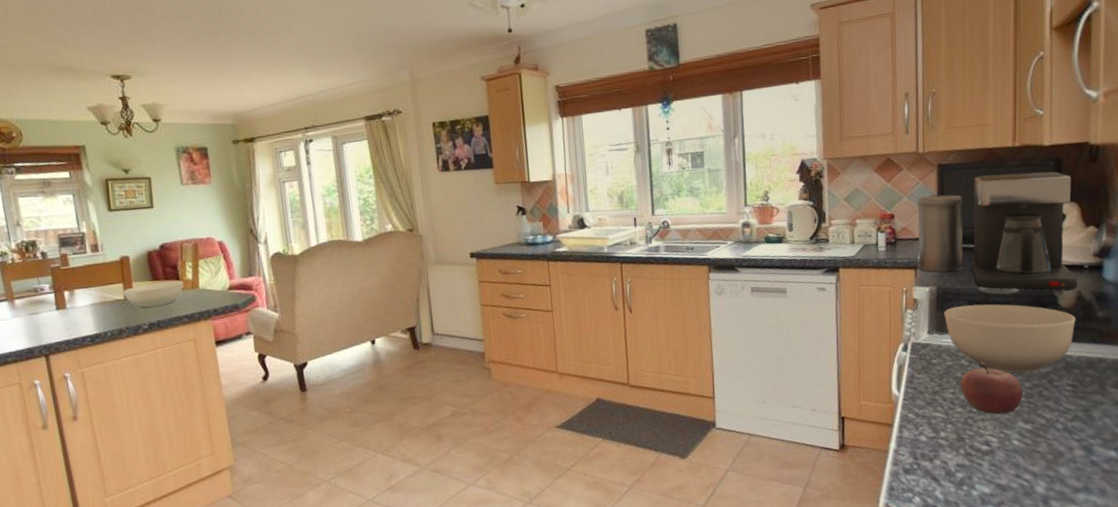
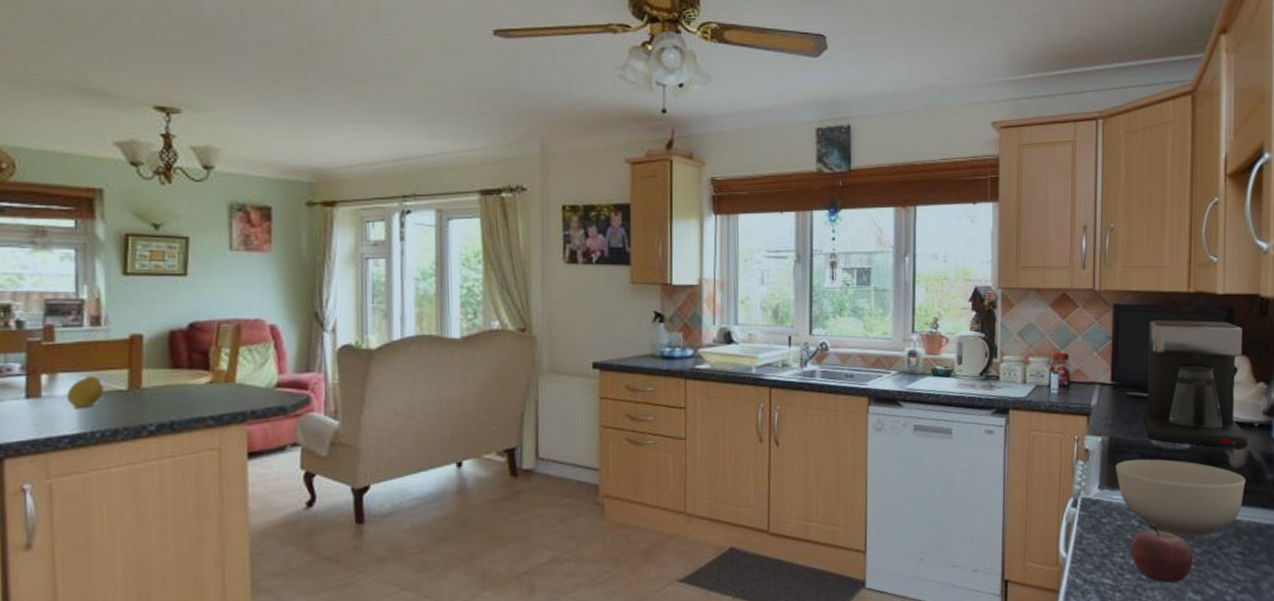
fruit: none [83,290,109,316] -> present [66,376,105,409]
bowl: present [122,280,184,309] -> none [126,371,215,404]
canister: present [917,194,964,273] -> none [1090,337,1138,423]

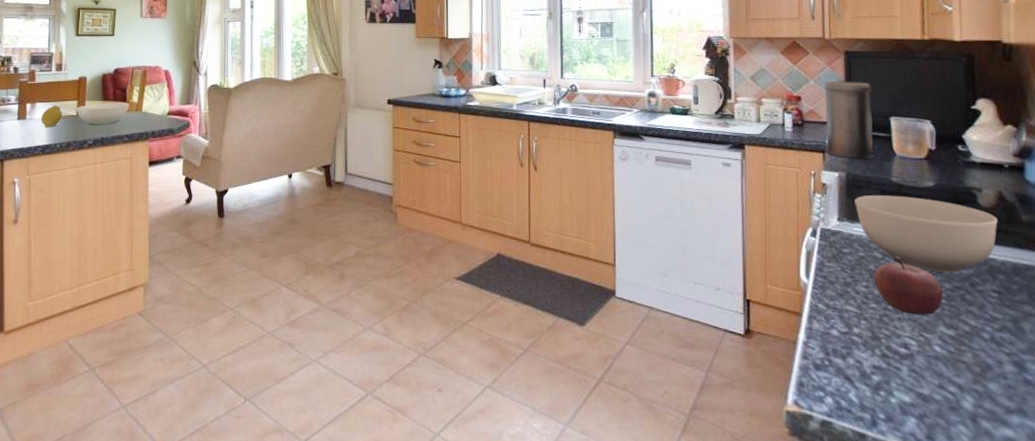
bowl: none [126,371,215,404] -> present [76,103,130,126]
canister: none [1090,337,1138,423] -> present [824,81,875,160]
coffee maker: present [1144,320,1247,449] -> none [882,65,998,189]

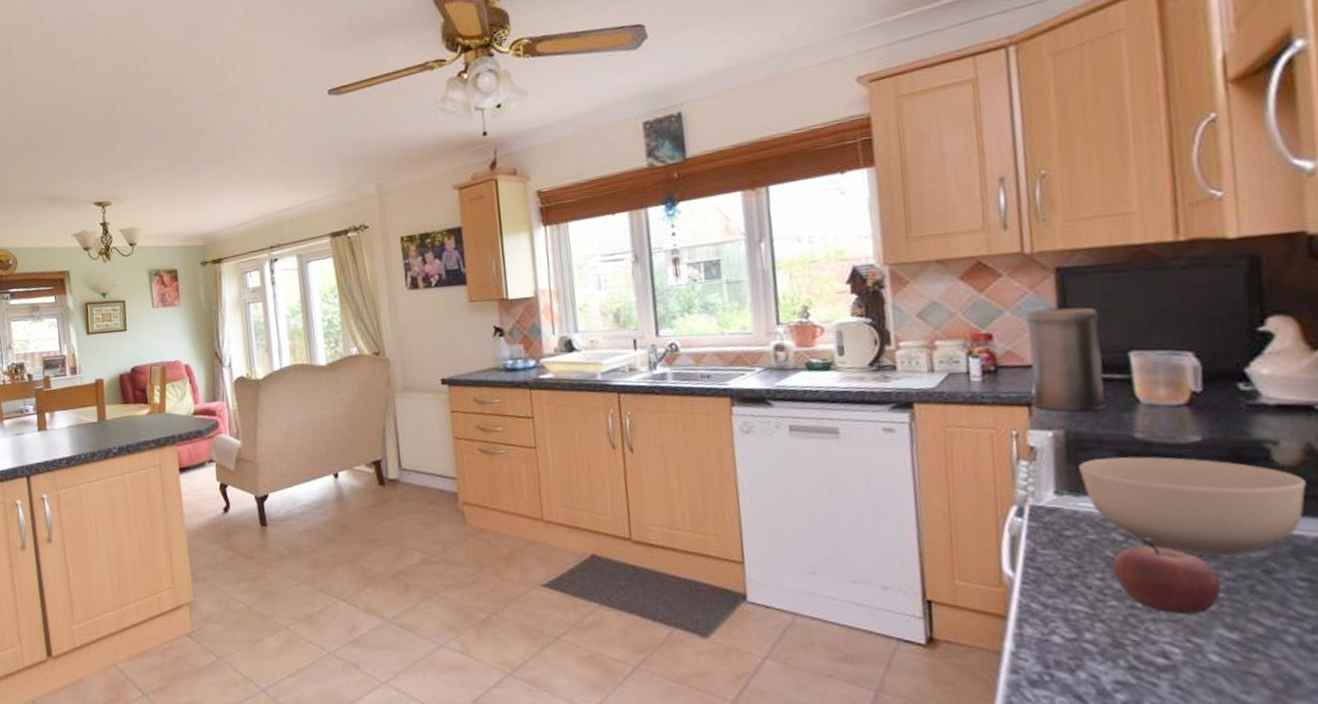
fruit: present [40,105,63,128] -> none [61,413,84,438]
bowl: present [76,103,130,126] -> none [96,404,152,432]

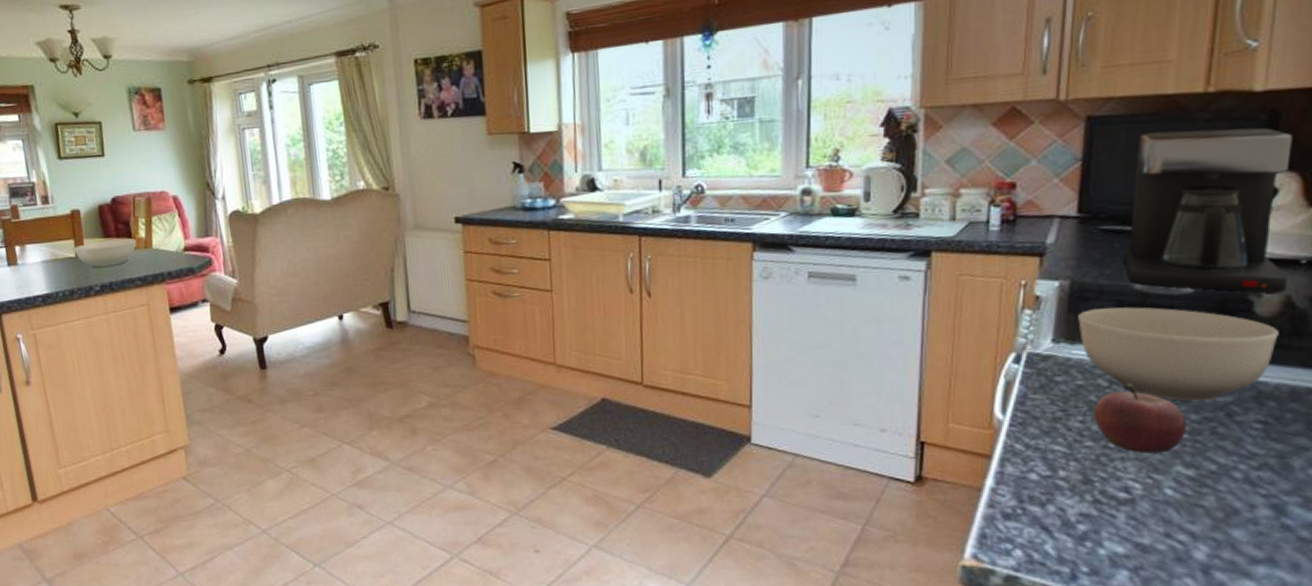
bowl: none [96,404,152,432] -> present [73,238,137,268]
canister: present [1026,307,1107,413] -> none [1044,158,1121,264]
coffee maker: none [1113,273,1304,441] -> present [1123,127,1293,293]

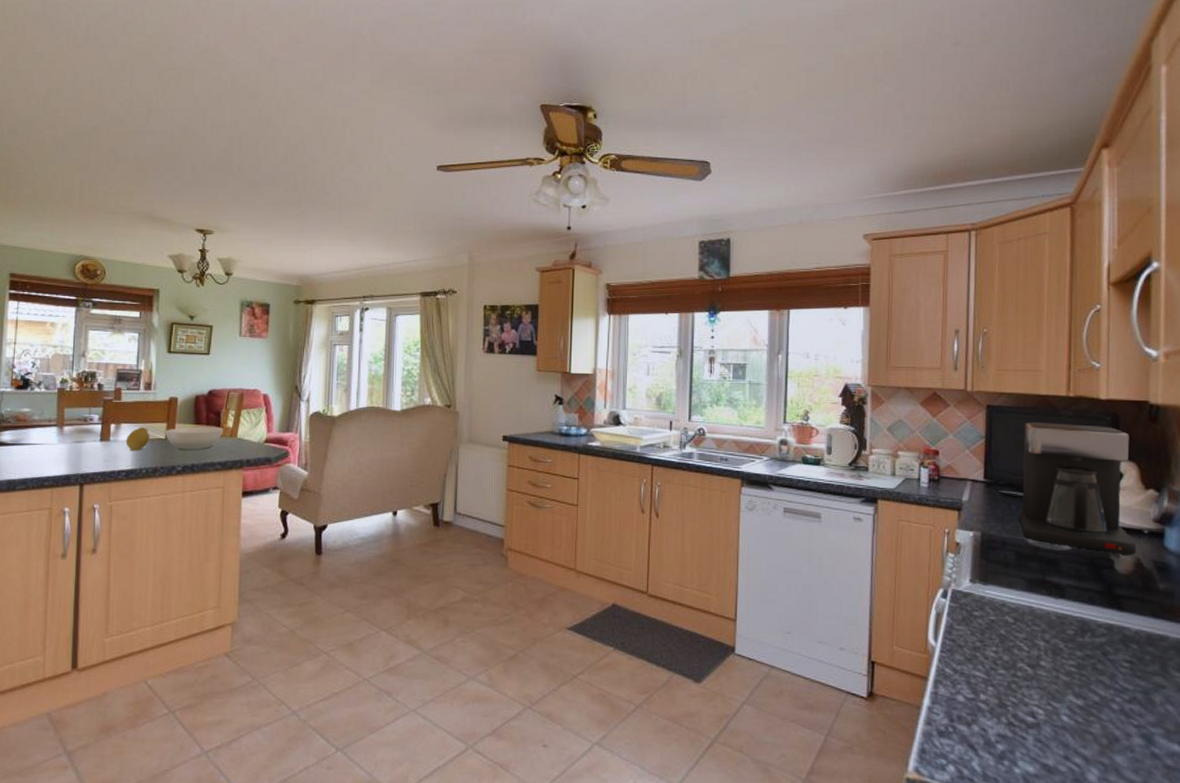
fruit: none [34,246,60,274] -> present [125,427,150,451]
bowl: present [1078,307,1279,402] -> none [988,557,1134,641]
fruit: present [1093,384,1188,453] -> none [1003,622,1075,683]

